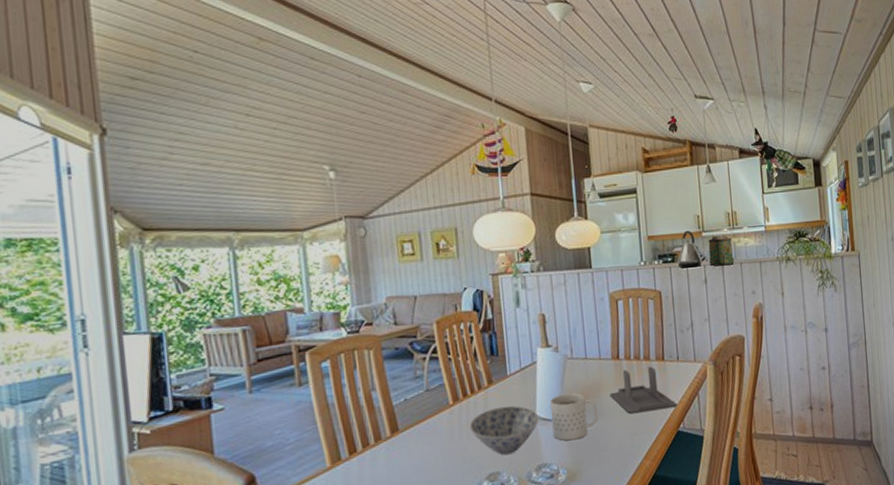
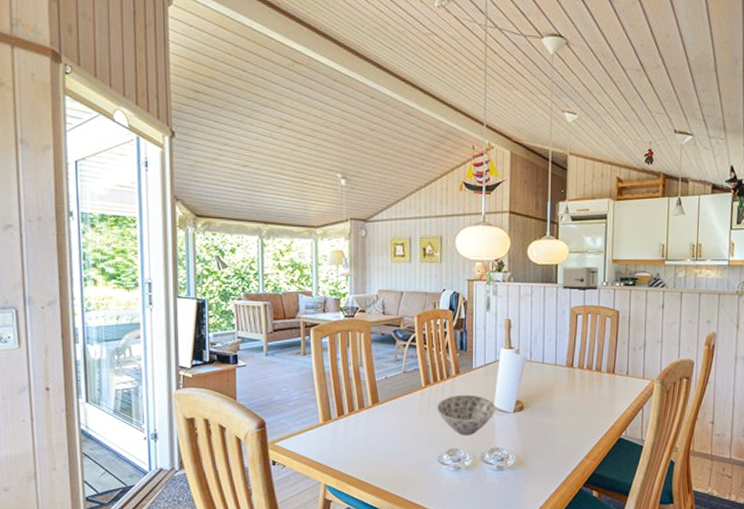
mug: present [549,393,598,441] -> none [506,392,548,432]
toaster: none [596,245,636,274] -> present [562,266,599,291]
napkin holder: present [609,366,677,414] -> none [560,377,622,416]
kettle: present [677,230,702,269] -> none [637,257,662,292]
canister: present [708,235,734,267] -> none [669,265,694,294]

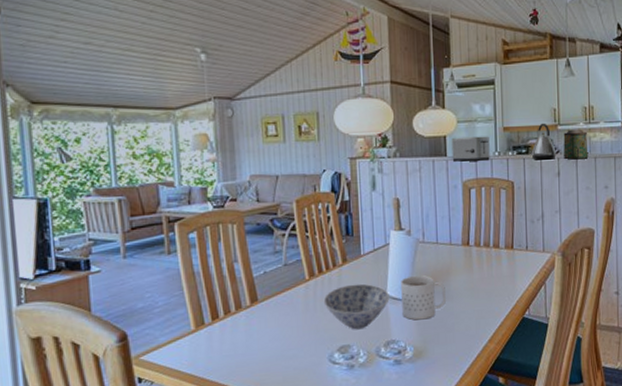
mug: none [506,392,548,432] -> present [400,275,446,320]
kettle: none [637,257,662,292] -> present [531,123,556,160]
canister: none [669,265,694,294] -> present [563,129,589,160]

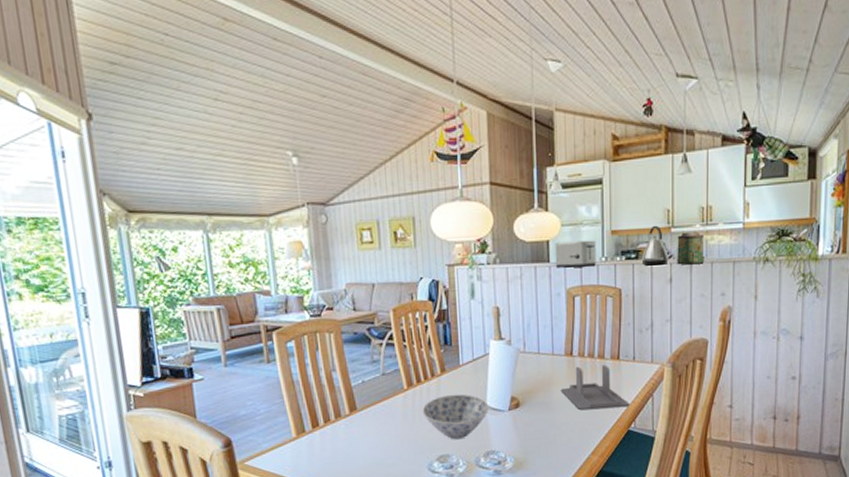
mug: present [400,275,446,320] -> none [500,386,547,431]
napkin holder: none [458,254,524,298] -> present [560,364,630,410]

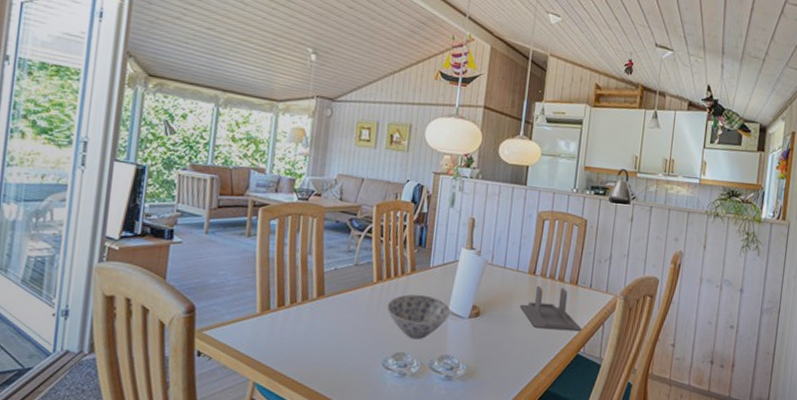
toaster: present [555,240,596,269] -> none [531,168,570,197]
canister: present [677,231,705,265] -> none [639,178,665,209]

